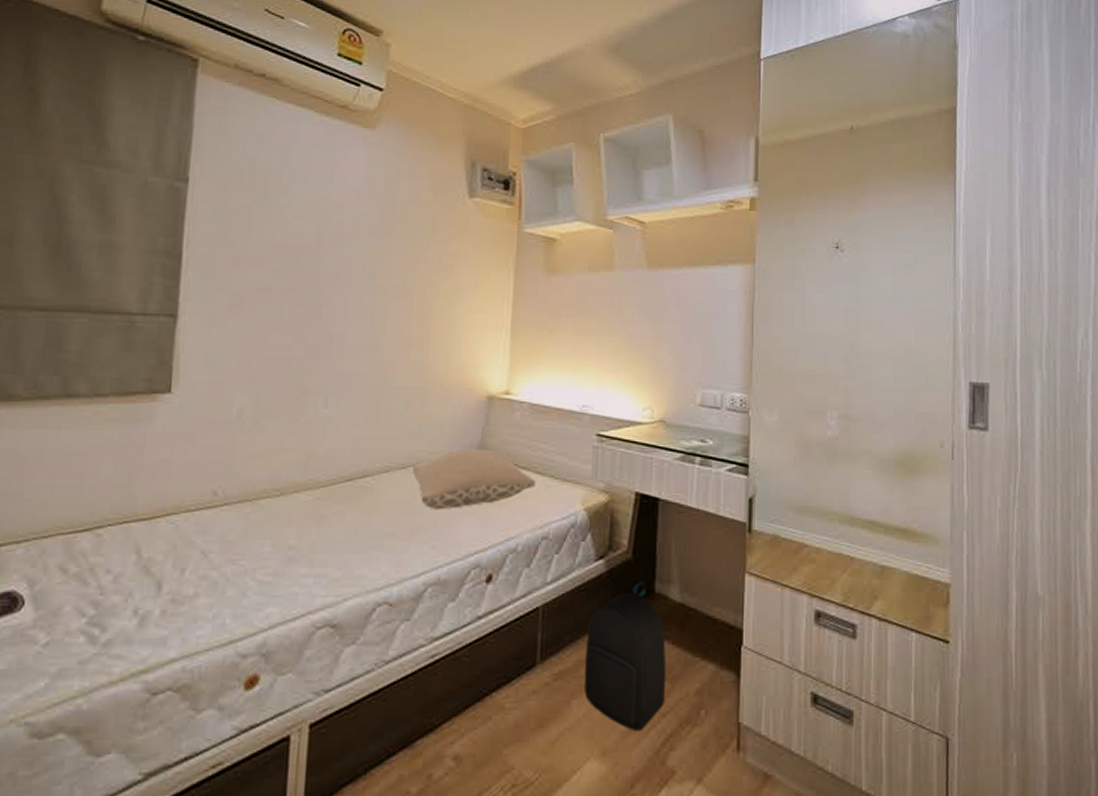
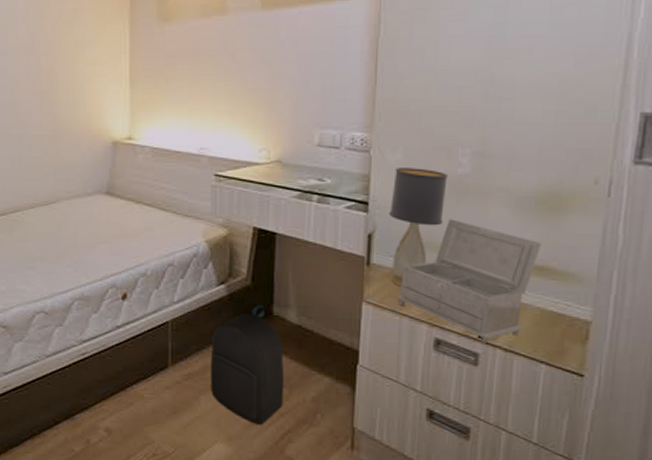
pillow: present [412,448,536,510] -> none [53,187,160,240]
table lamp: none [767,429,819,555] -> present [388,168,448,287]
jewelry box: none [777,481,903,614] -> present [395,219,542,344]

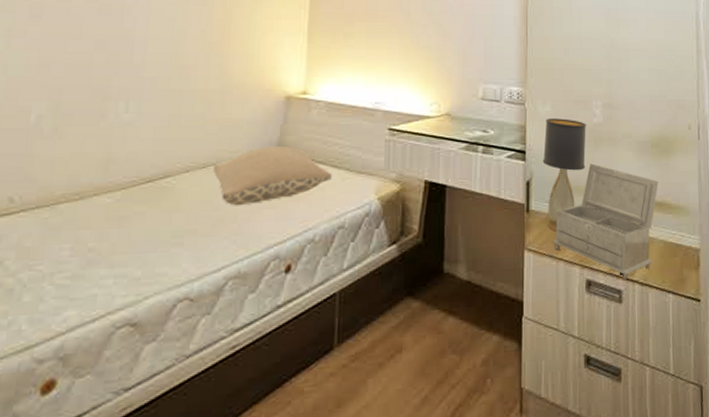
pillow: none [53,187,160,240] -> present [212,145,332,206]
backpack: present [210,305,285,426] -> none [379,263,455,404]

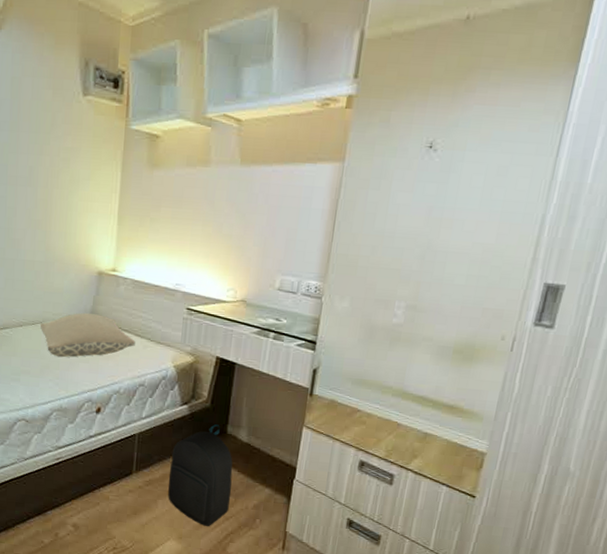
backpack: none [379,263,455,404] -> present [168,424,233,527]
table lamp: present [542,118,586,231] -> none [329,314,384,416]
jewelry box: present [552,163,659,280] -> none [331,361,454,467]

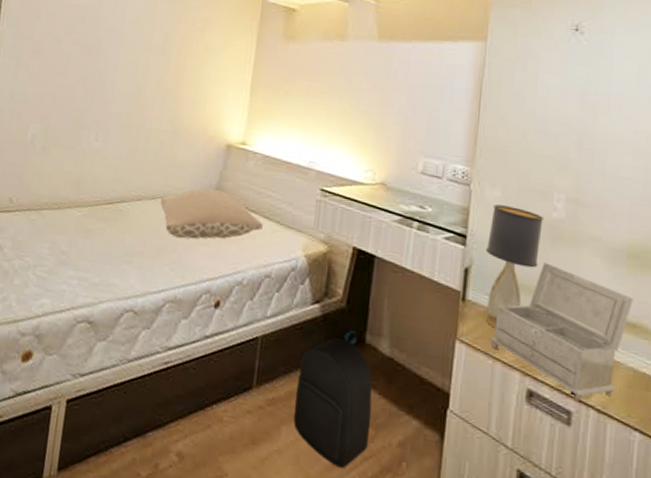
table lamp: none [329,314,384,416] -> present [485,204,543,328]
jewelry box: none [331,361,454,467] -> present [489,262,634,402]

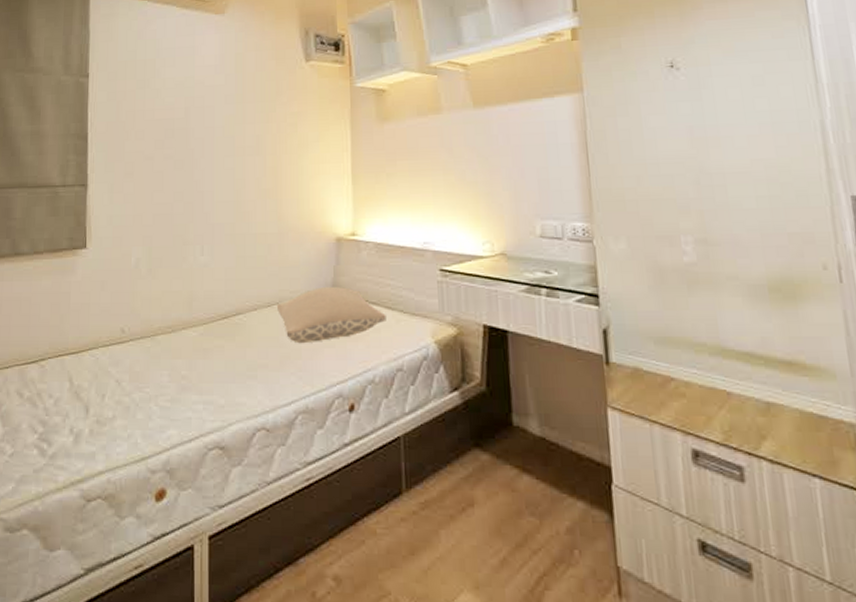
backpack: present [293,330,373,469] -> none [448,414,534,568]
table lamp: present [485,204,543,328] -> none [620,257,679,389]
jewelry box: present [489,262,634,402] -> none [642,310,785,455]

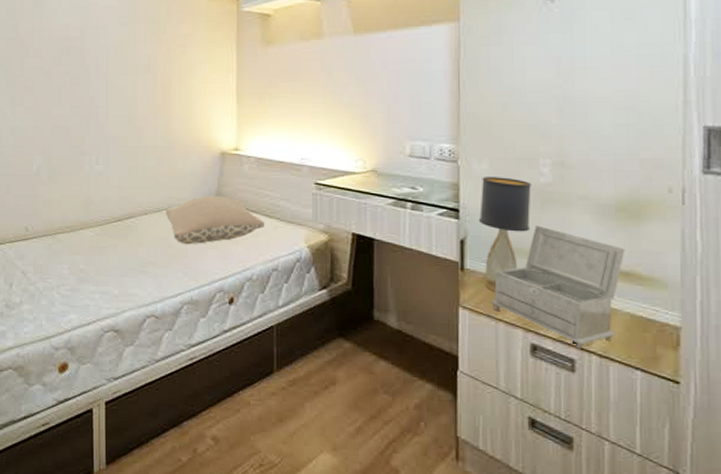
table lamp: none [620,257,679,389] -> present [478,177,531,292]
jewelry box: none [642,310,785,455] -> present [490,225,625,350]

